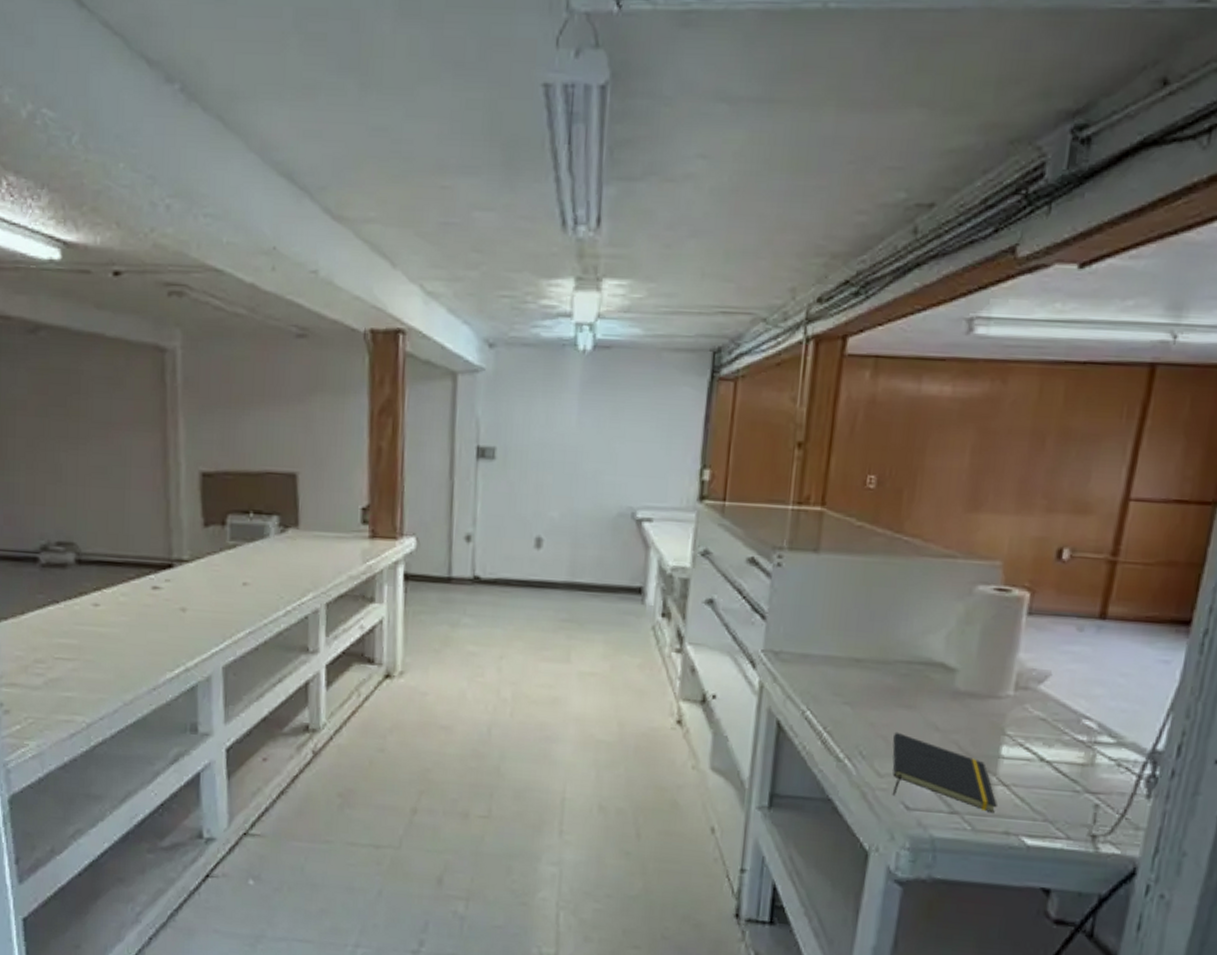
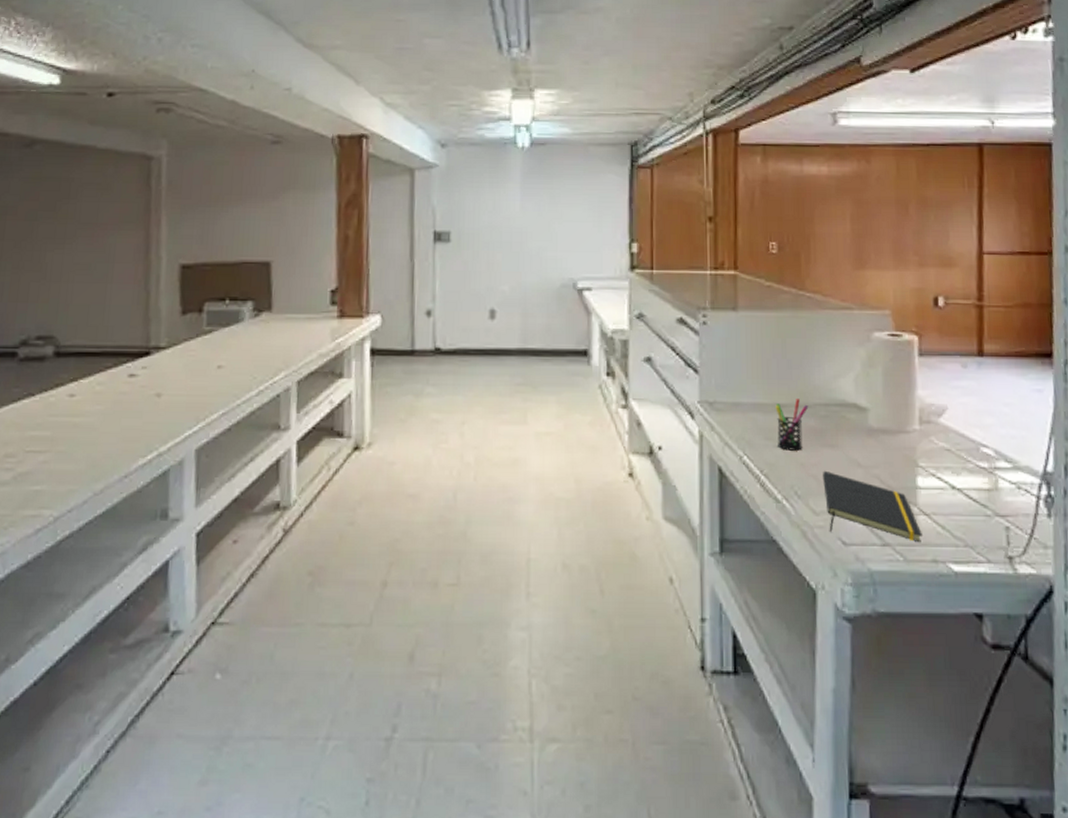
pen holder: none [847,654,888,709] -> present [775,399,809,451]

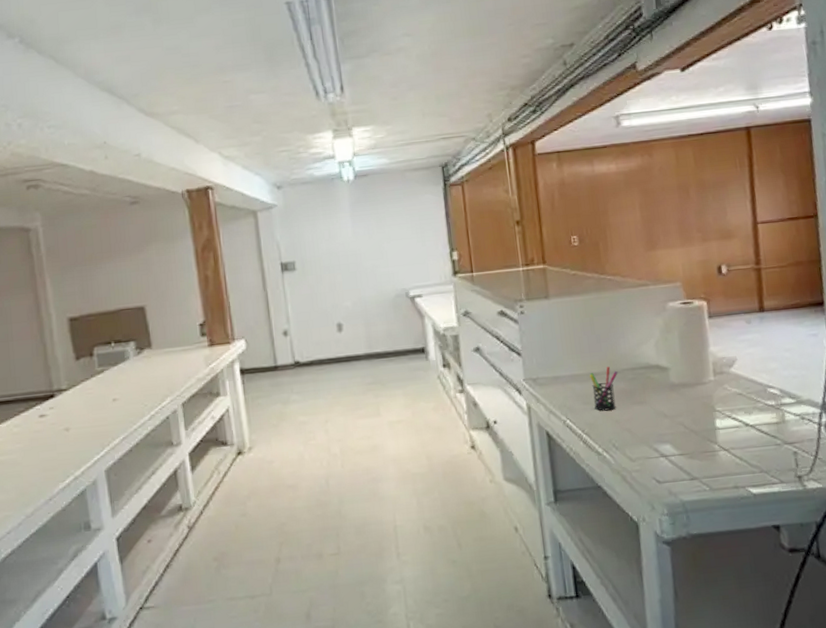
notepad: present [823,470,922,543] -> none [635,423,724,474]

